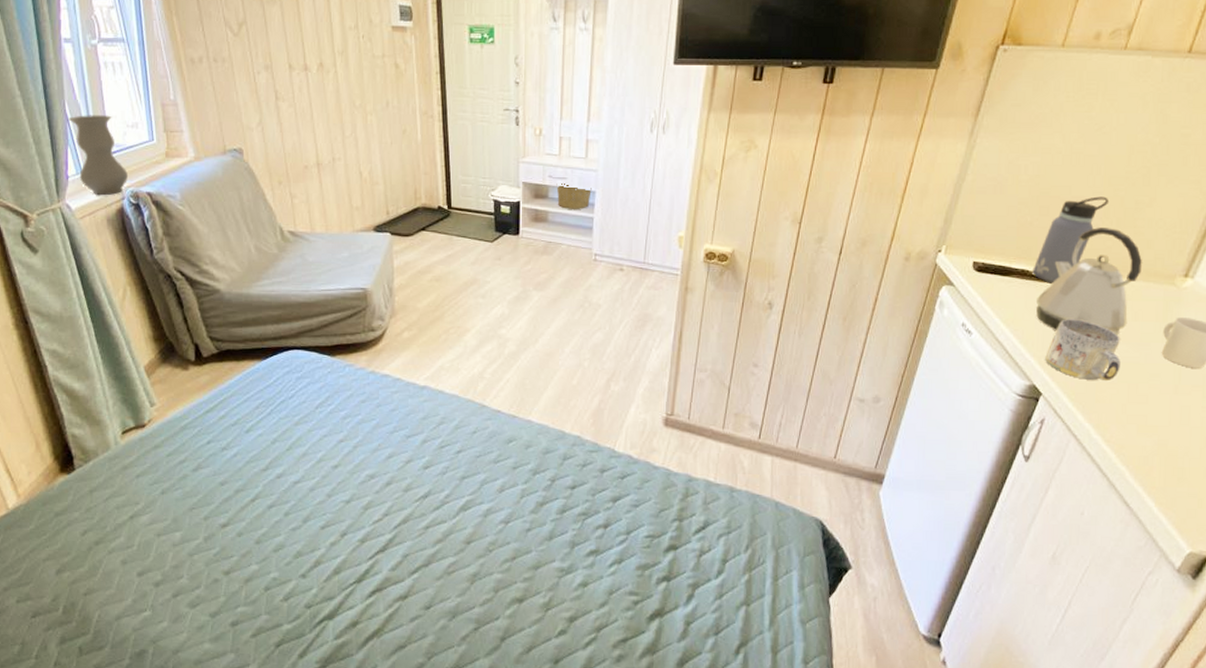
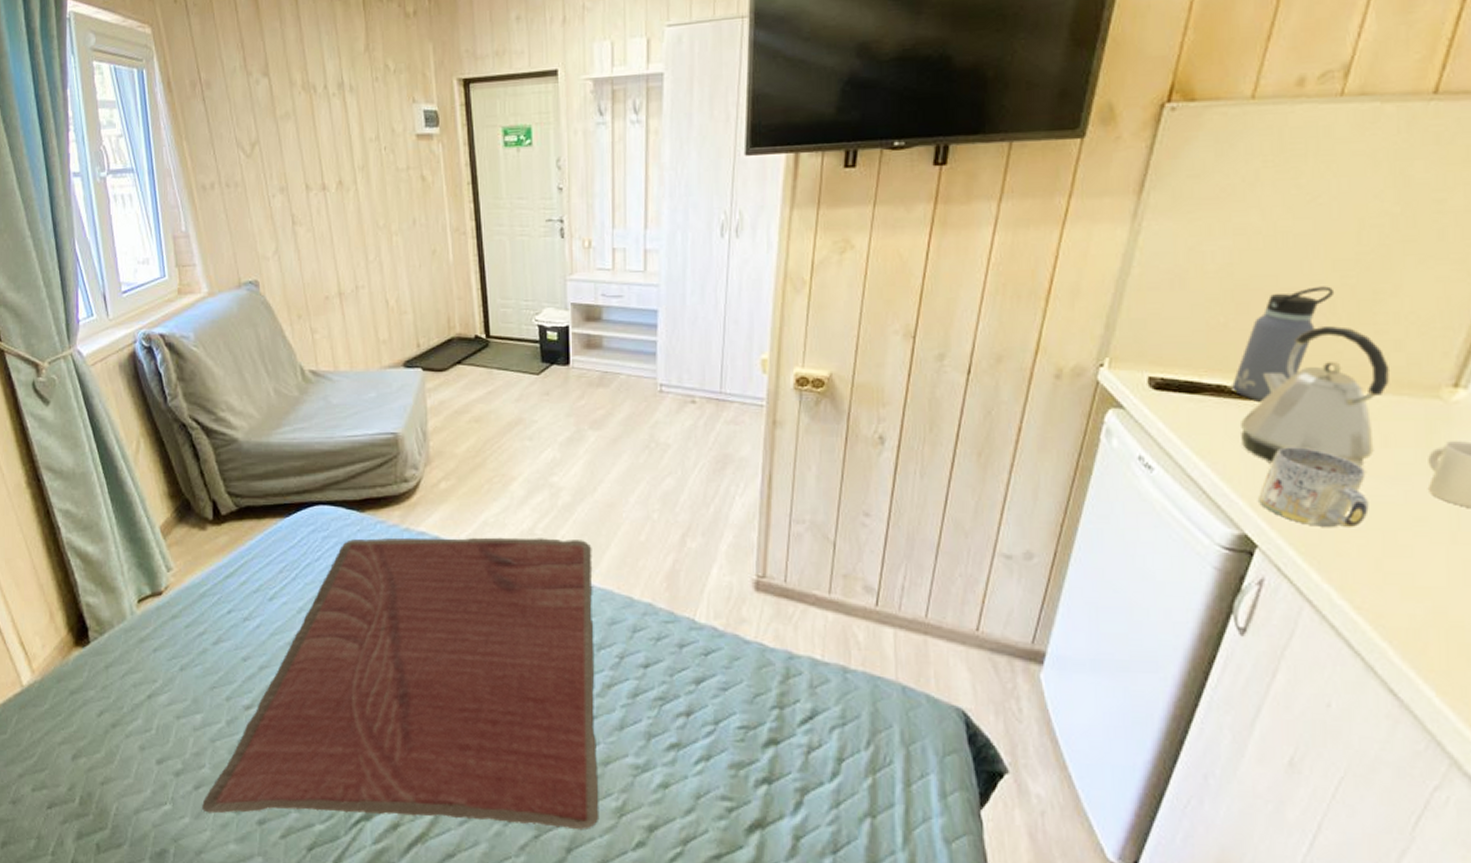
vase: present [68,115,128,195] -> none [78,252,139,339]
towel: none [180,379,532,623] -> present [202,537,598,831]
basket: present [556,184,592,209] -> none [611,303,653,332]

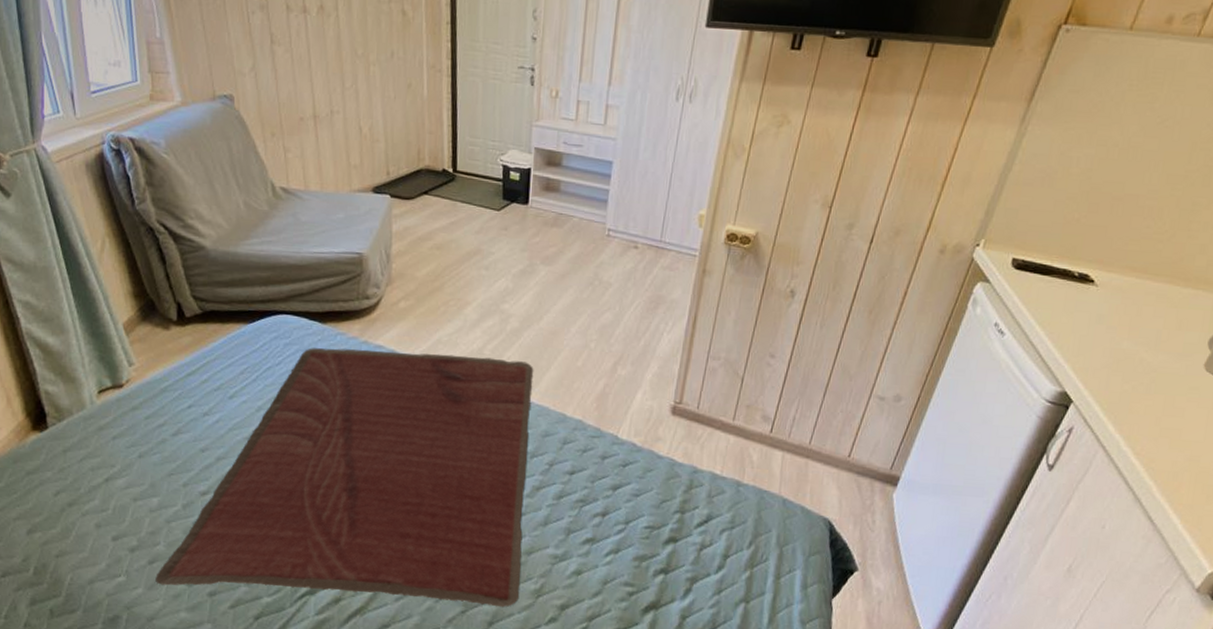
water bottle: present [1232,286,1335,402] -> none [1075,195,1165,286]
kettle: present [1241,325,1389,467] -> none [1074,228,1193,344]
mug: present [1259,447,1369,529] -> none [1080,324,1162,392]

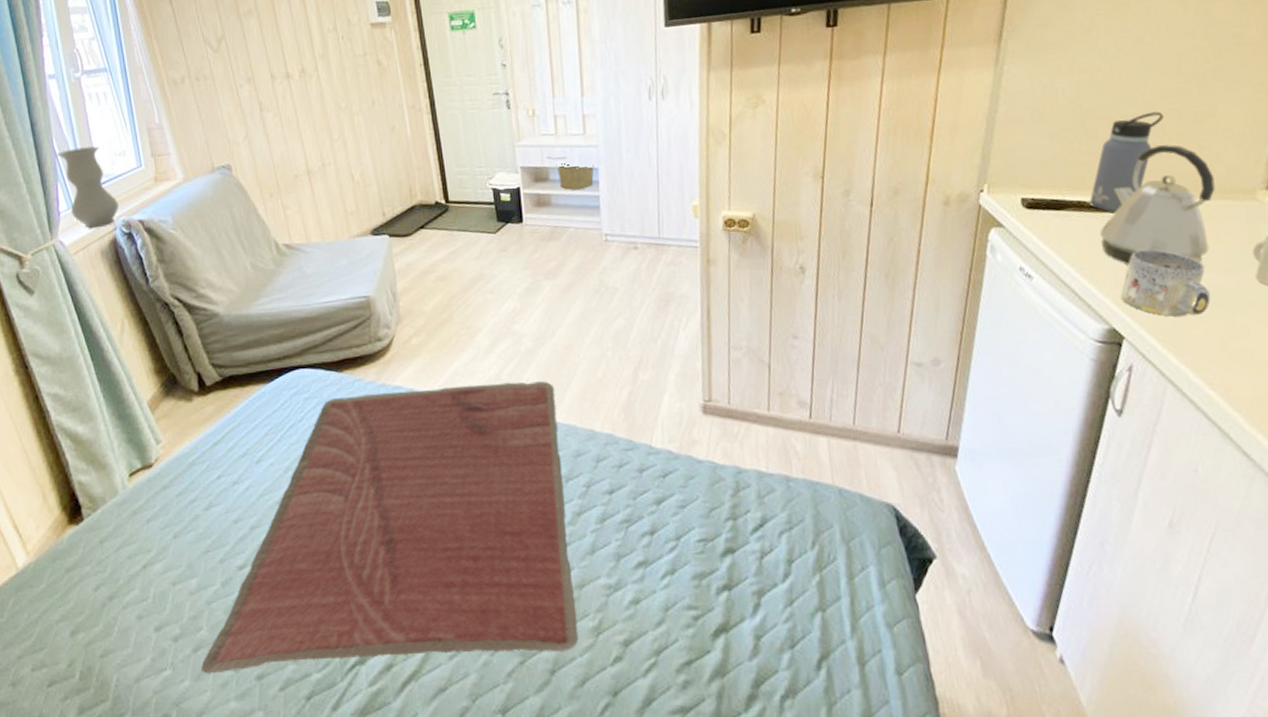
vase: none [45,49,108,138] -> present [57,146,119,228]
basket: none [571,151,609,180] -> present [556,163,594,190]
kettle: none [1074,228,1193,344] -> present [1100,144,1215,264]
water bottle: none [1075,195,1165,286] -> present [1090,111,1164,213]
mug: none [1080,324,1162,392] -> present [1121,249,1211,317]

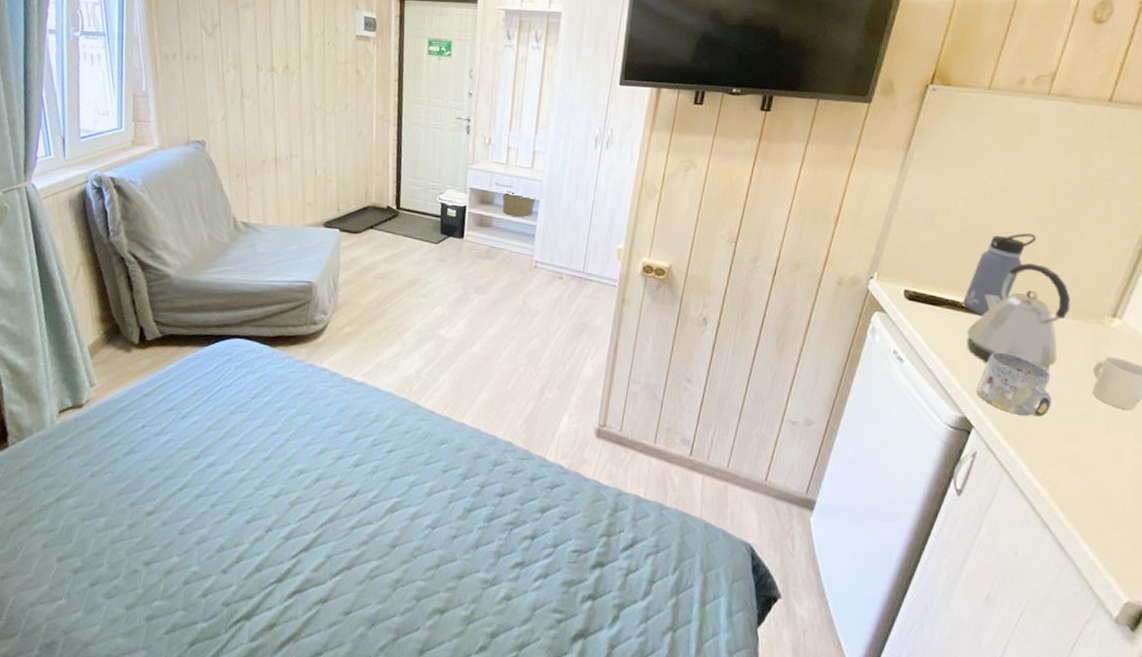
vase: present [57,146,119,228] -> none [44,101,94,177]
towel: present [201,381,578,674] -> none [95,370,467,635]

